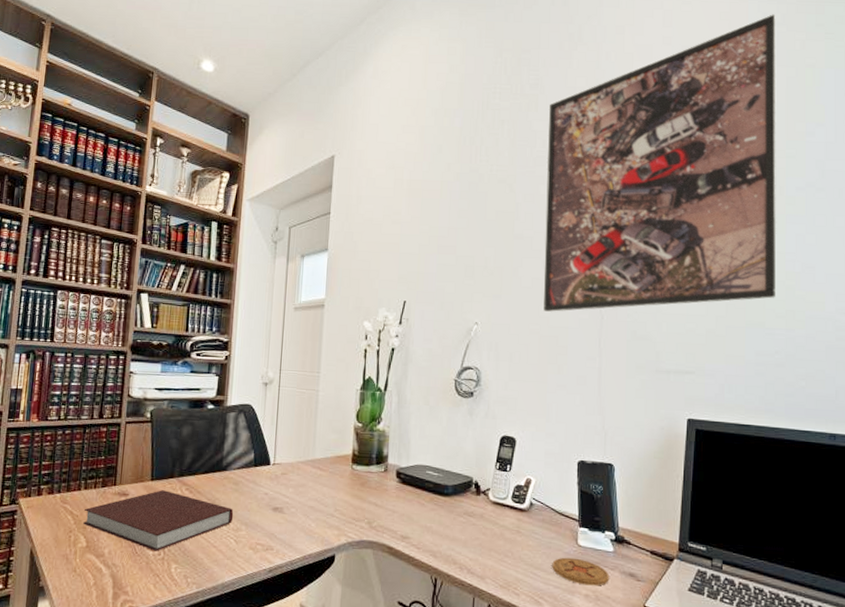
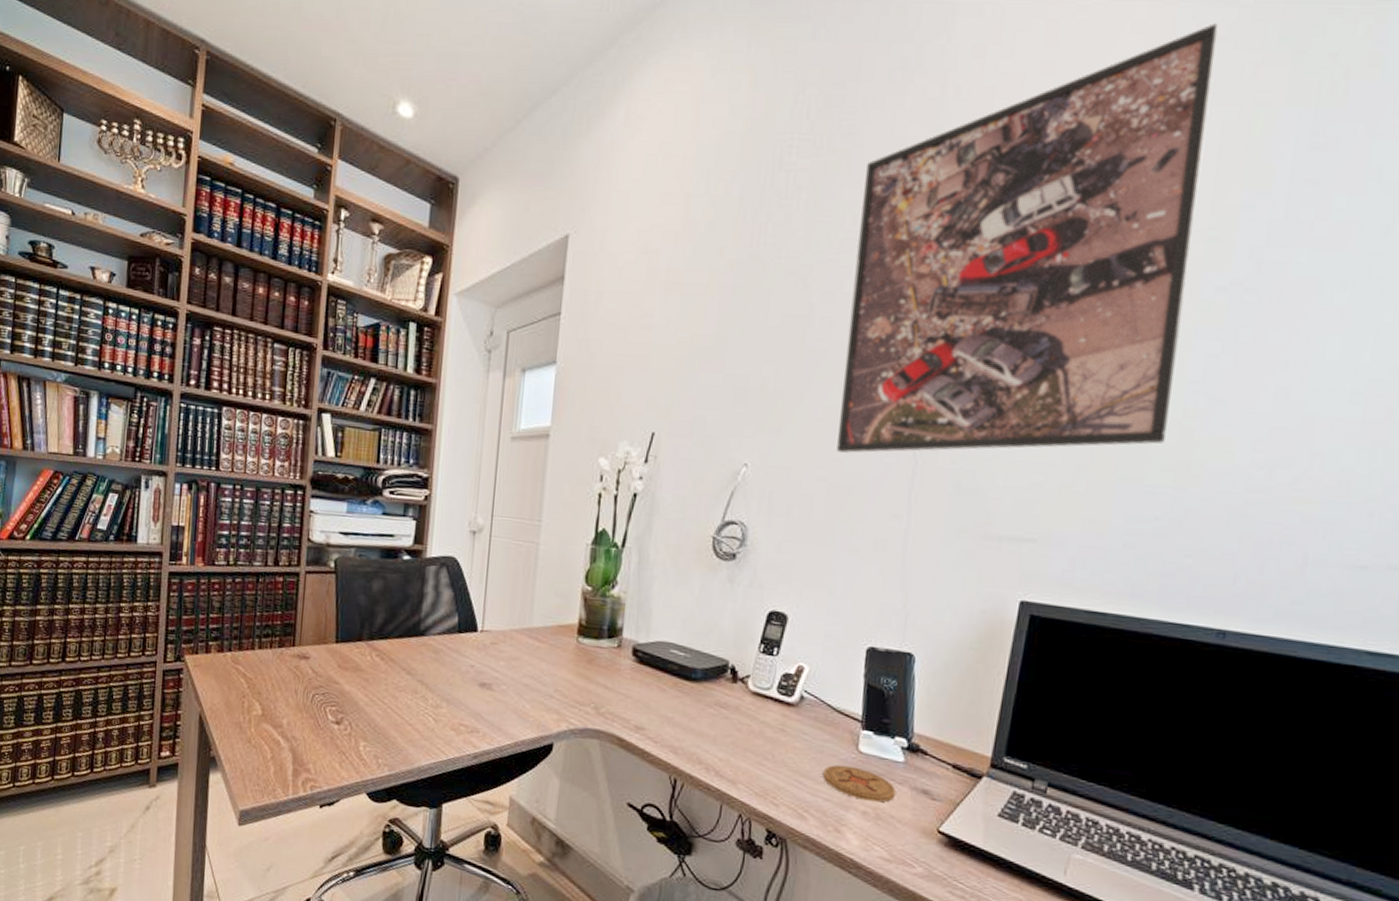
notebook: present [83,490,234,551] -> none [258,654,433,726]

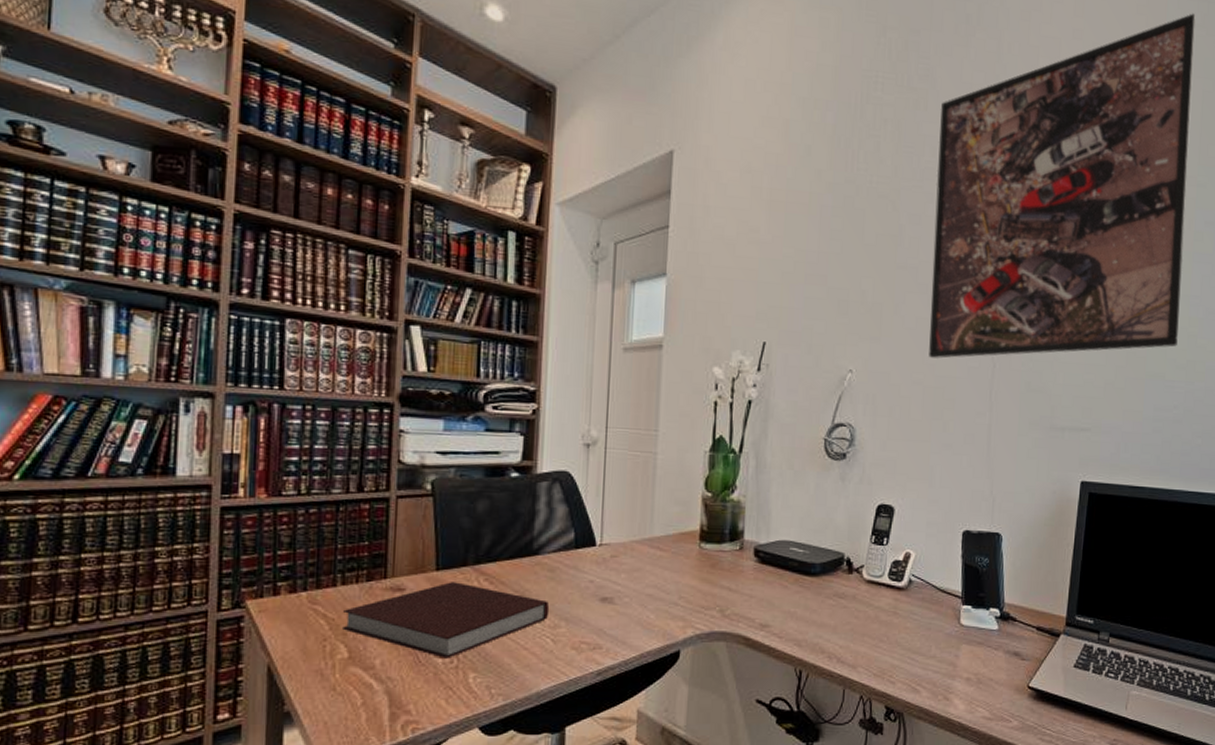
notebook: none [258,654,433,726] -> present [343,582,550,659]
coaster: present [822,764,896,802] -> none [931,639,993,668]

